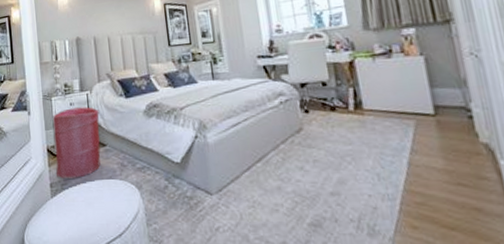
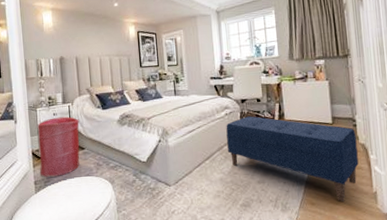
bench: none [281,104,482,226] -> present [226,116,359,202]

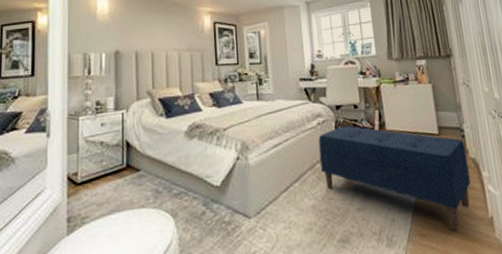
laundry hamper: present [38,116,80,178] -> none [75,127,135,212]

